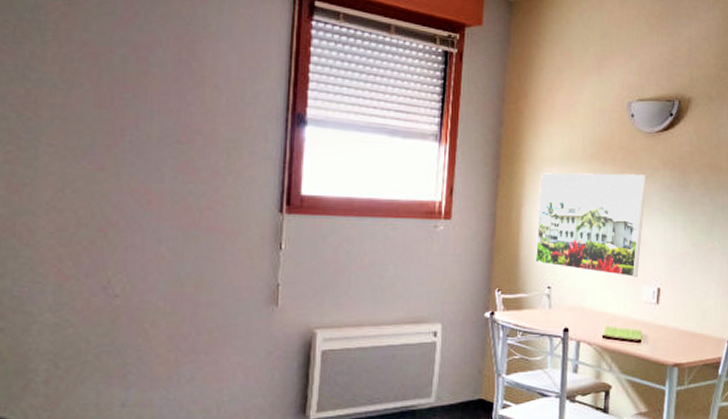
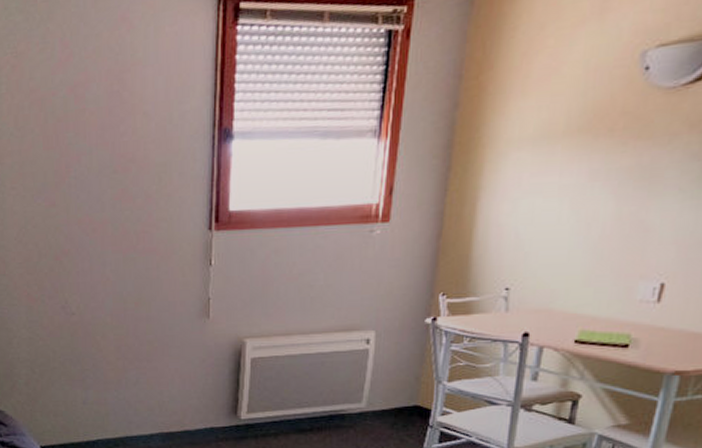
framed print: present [535,173,646,278] -> none [490,144,660,273]

